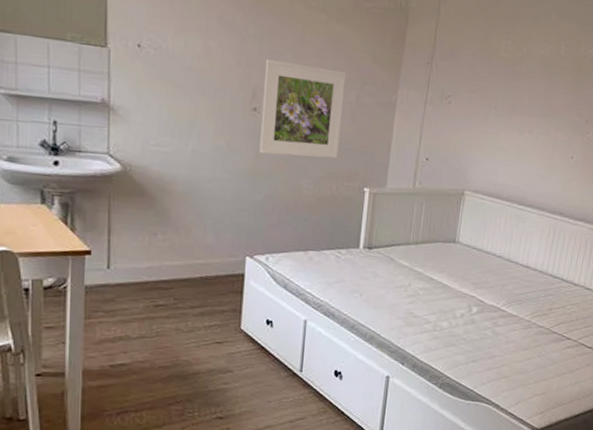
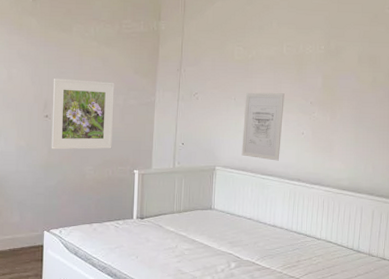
wall art: none [497,100,556,189] -> present [241,92,285,161]

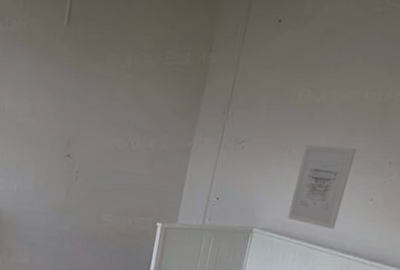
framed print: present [51,78,115,150] -> none [69,113,148,197]

